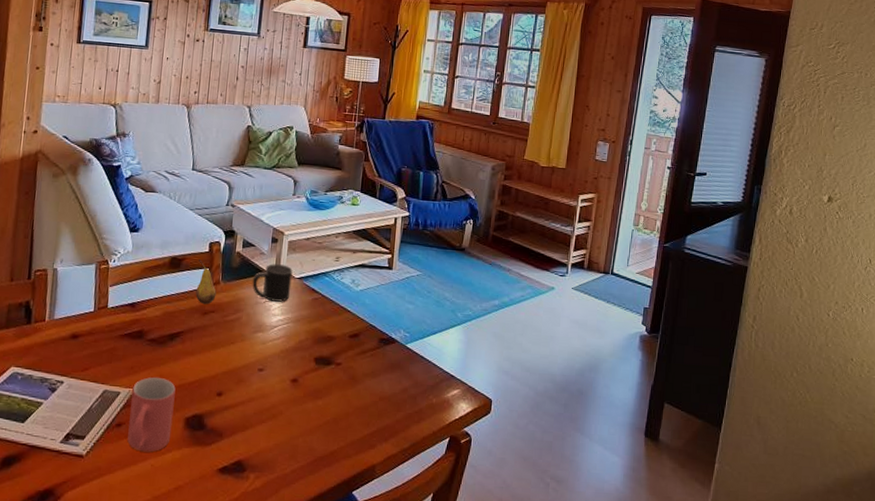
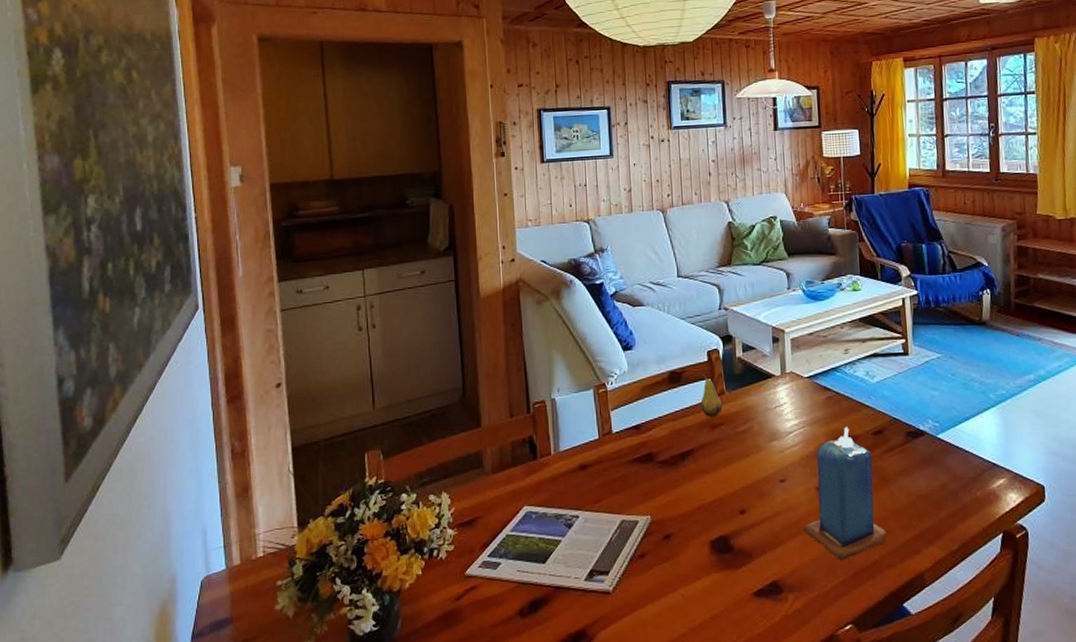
mug: present [127,377,176,452] -> none [650,501,698,582]
mug: present [252,264,293,302] -> none [758,365,802,406]
candle: none [274,327,348,448] -> present [804,426,887,561]

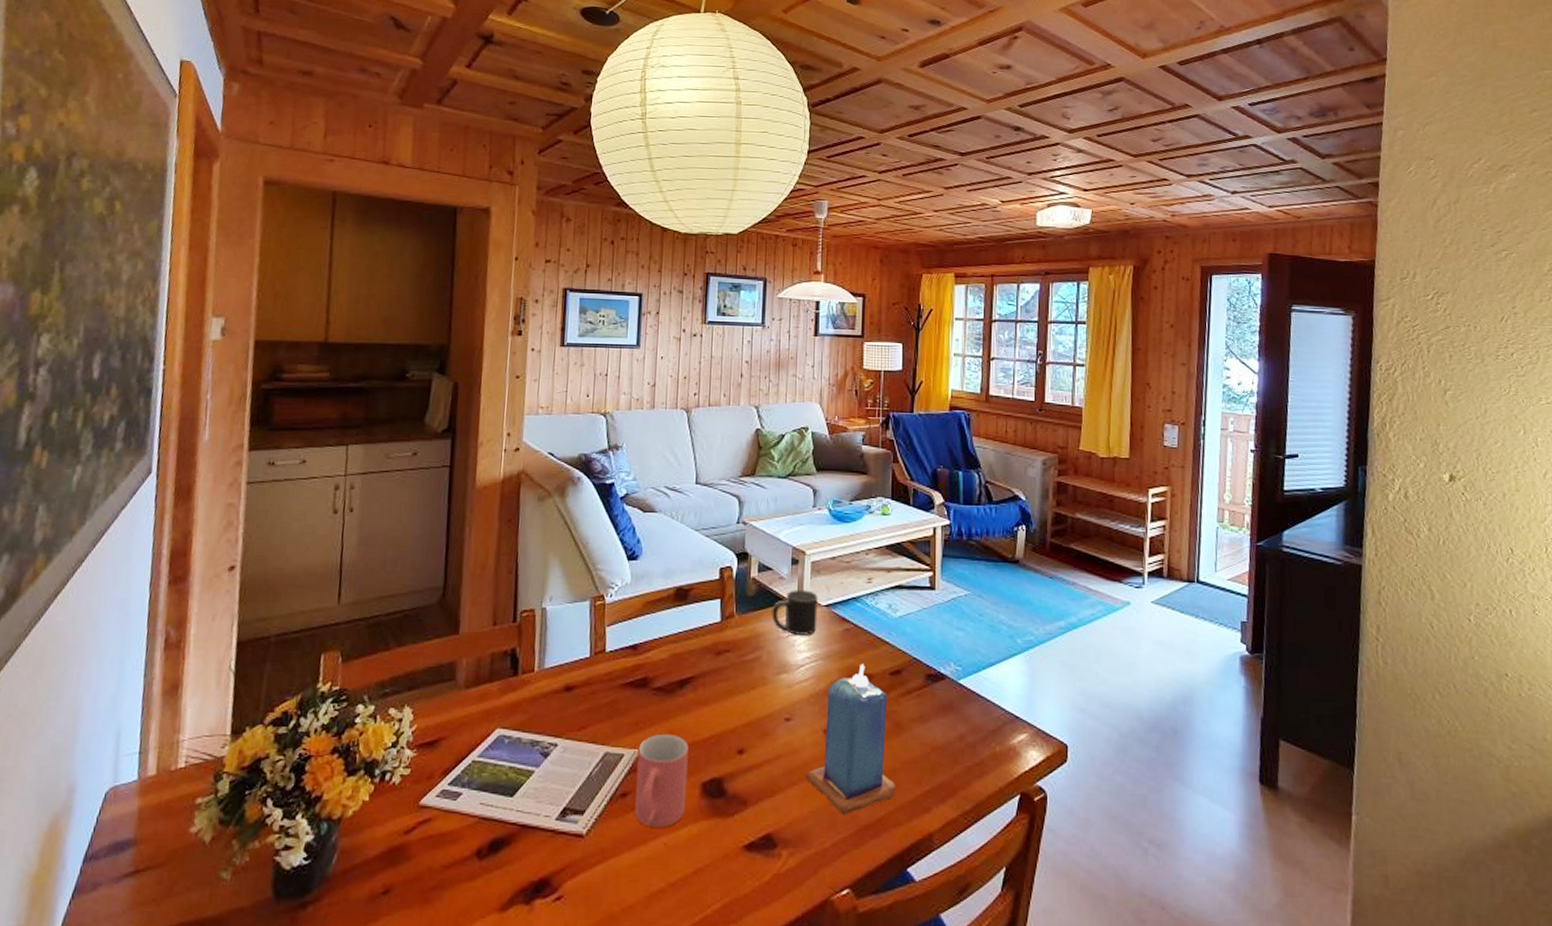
mug: none [650,501,698,582] -> present [635,734,689,828]
fruit: present [699,370,723,418] -> none [706,589,731,643]
mug: none [758,365,802,406] -> present [772,590,818,635]

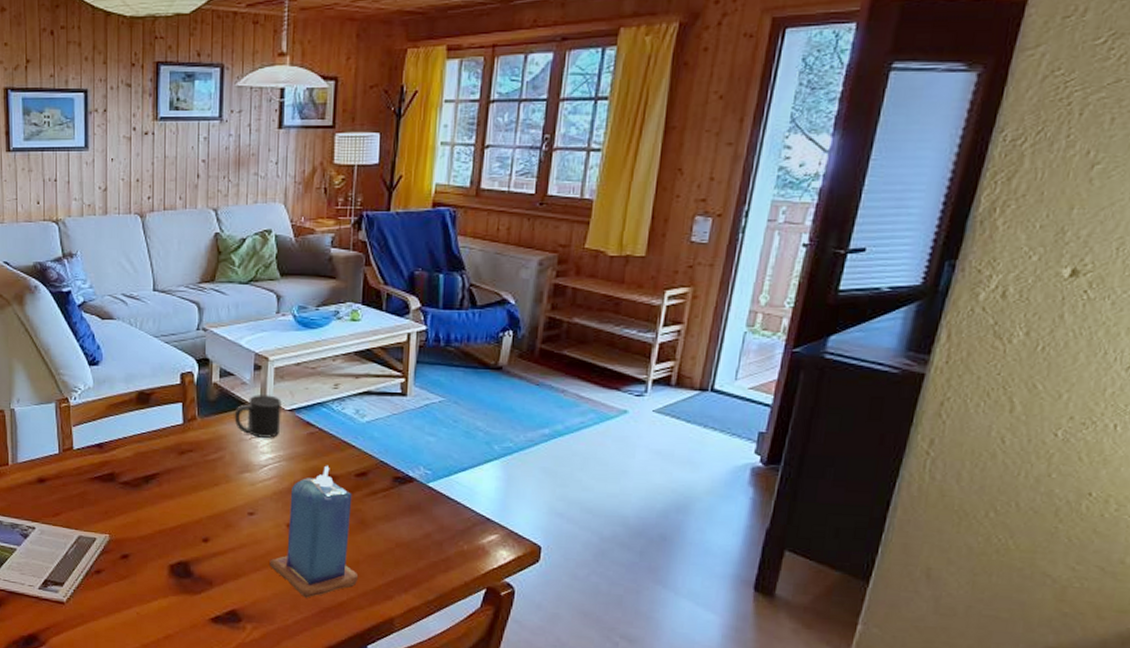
mug: present [635,734,689,828] -> none [109,522,156,600]

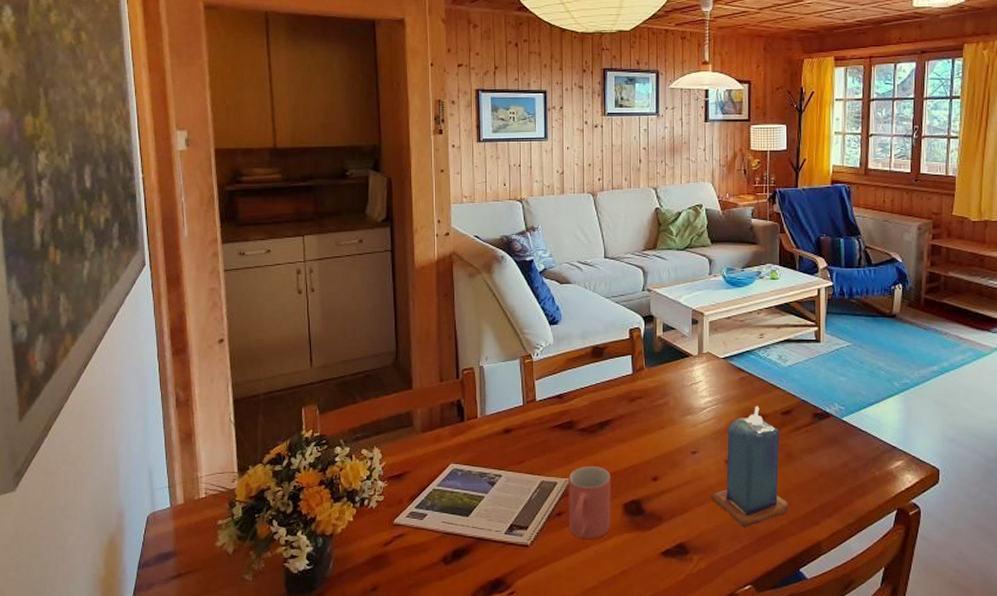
mug: none [109,522,156,600] -> present [569,466,611,539]
mug: present [234,395,282,438] -> none [676,346,717,383]

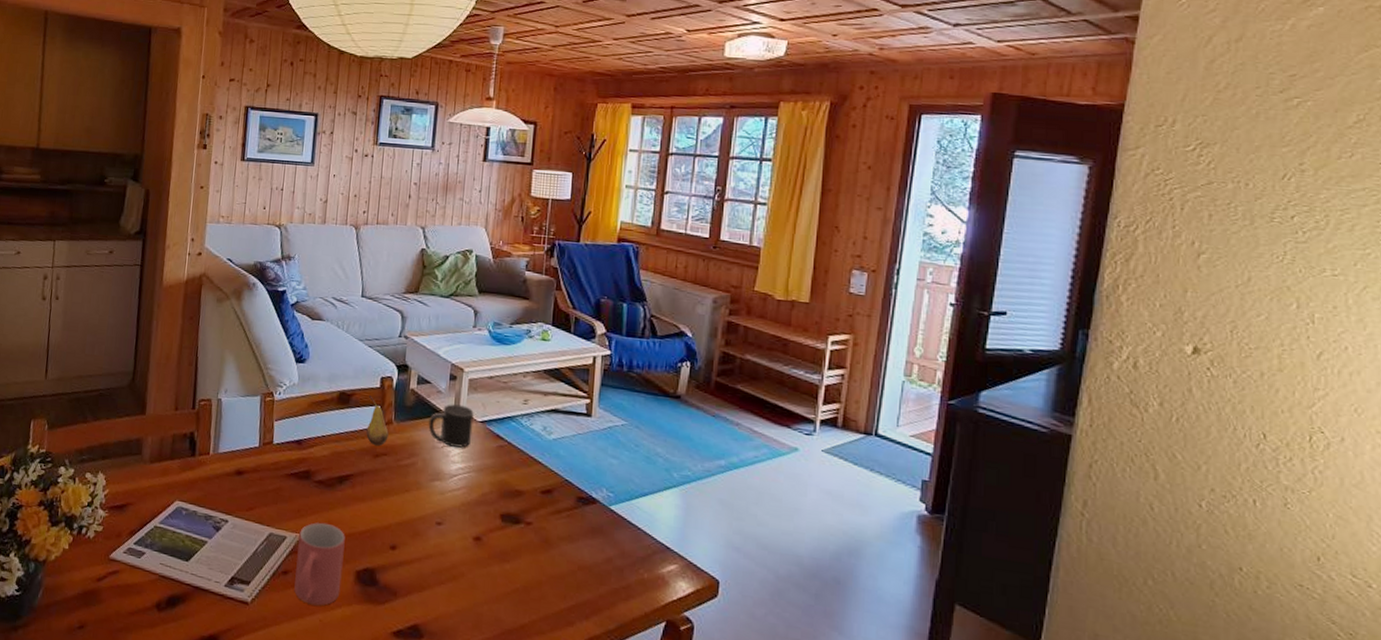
fruit: none [620,347,641,392] -> present [366,395,389,447]
mug: none [676,346,717,383] -> present [428,404,474,448]
candle: present [712,405,789,528] -> none [454,479,541,618]

